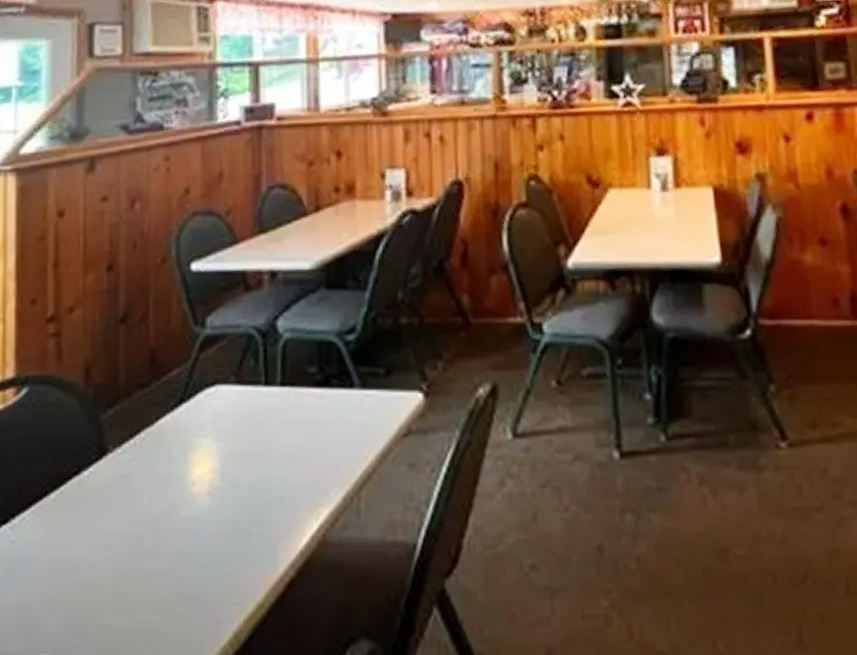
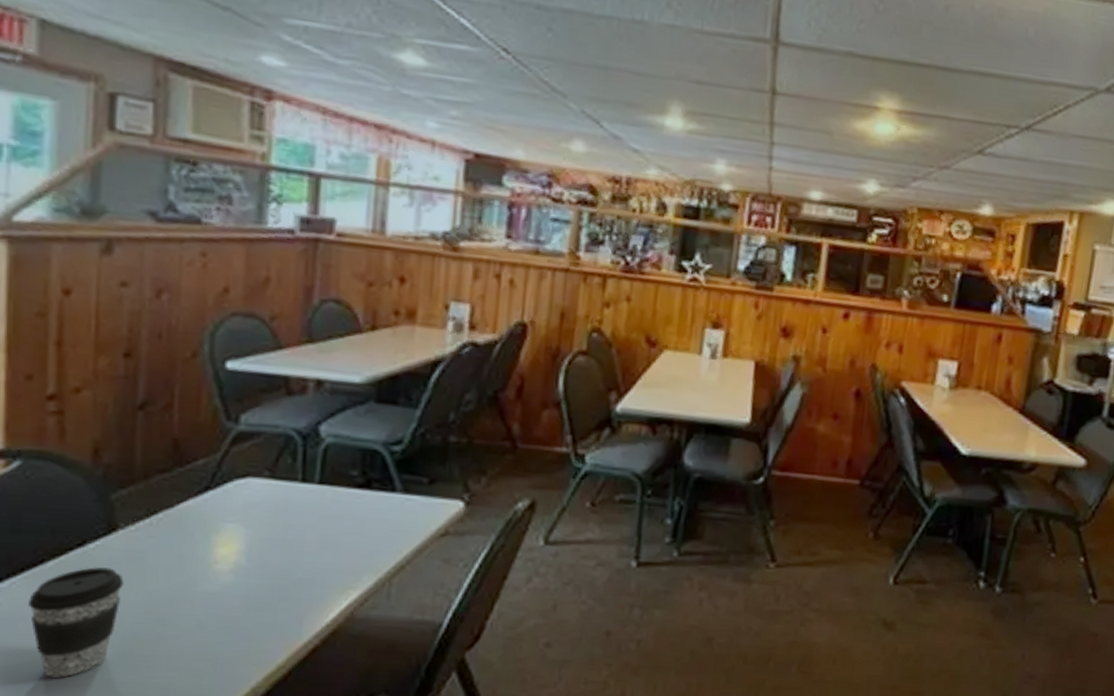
coffee cup: none [34,497,114,625] -> present [27,567,124,678]

